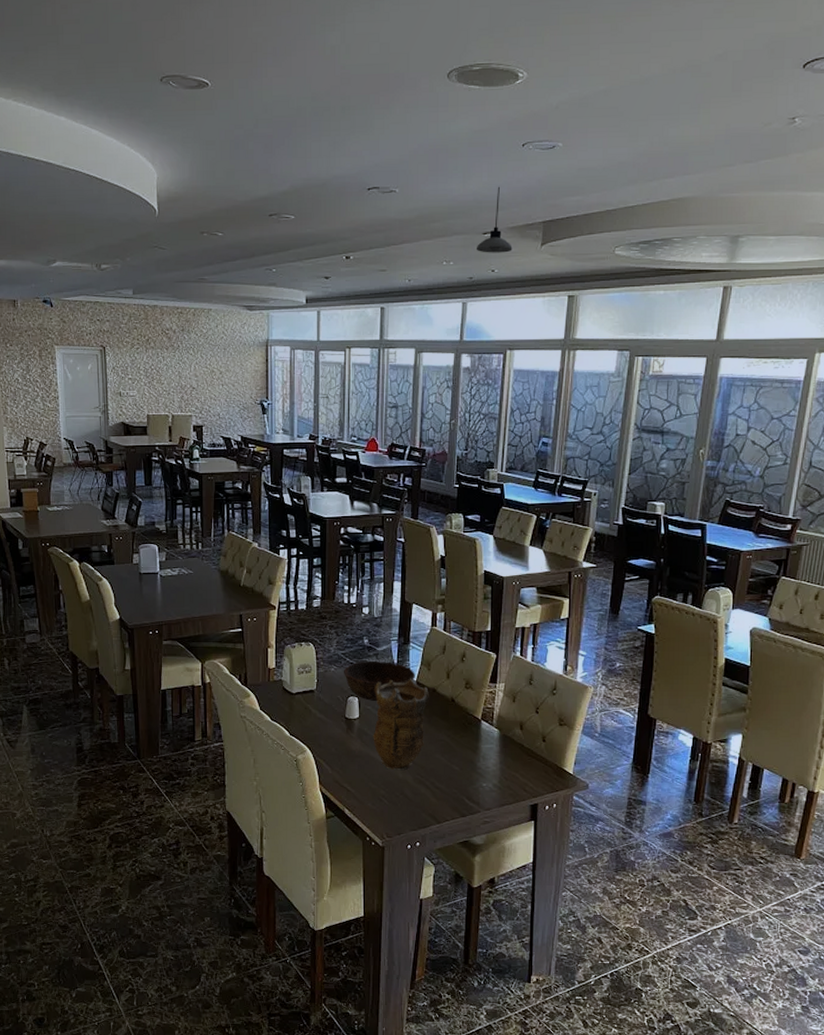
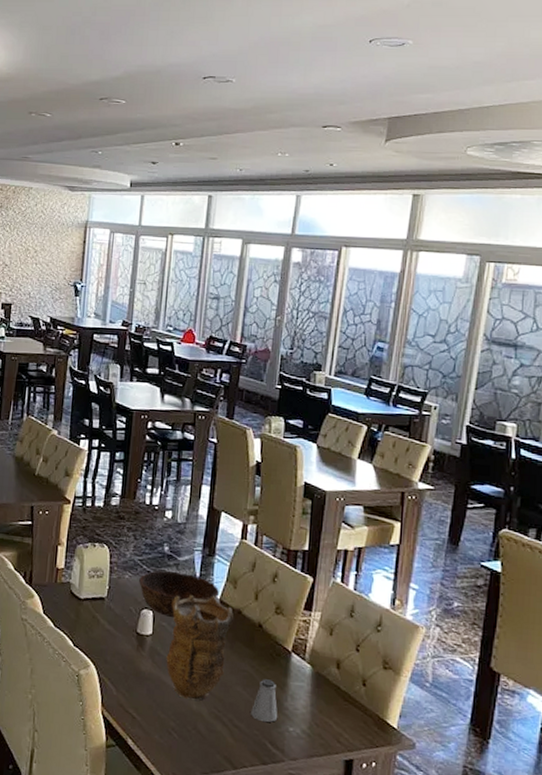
saltshaker: none [449,745,473,781] -> present [251,679,278,722]
pendant light: present [476,186,513,253] -> none [314,80,354,147]

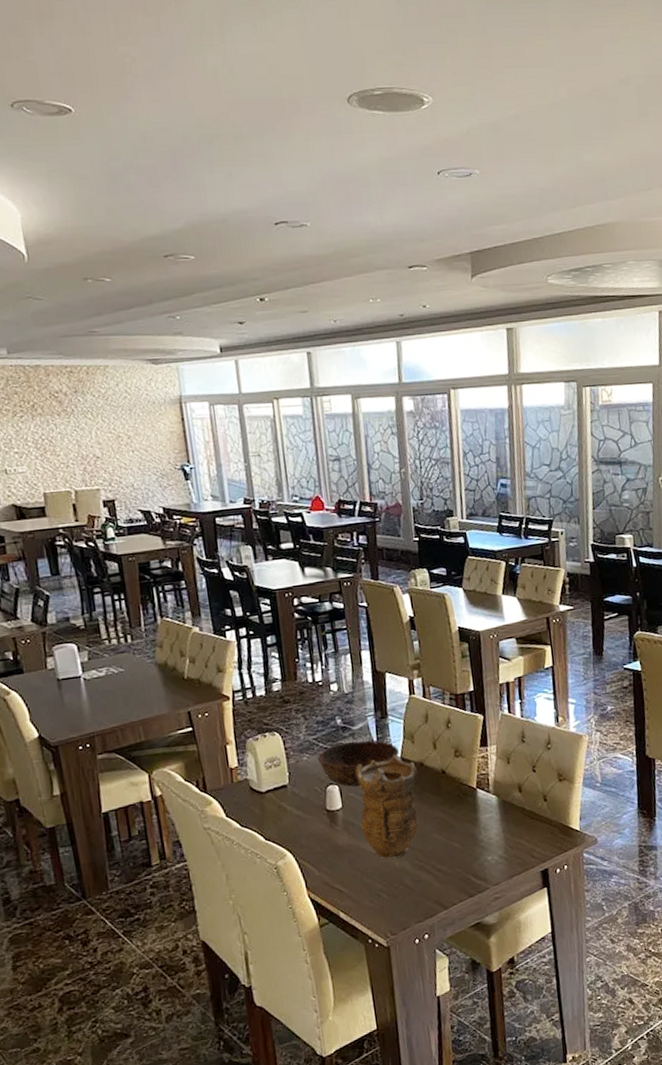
saltshaker: present [251,679,278,722] -> none [450,819,476,859]

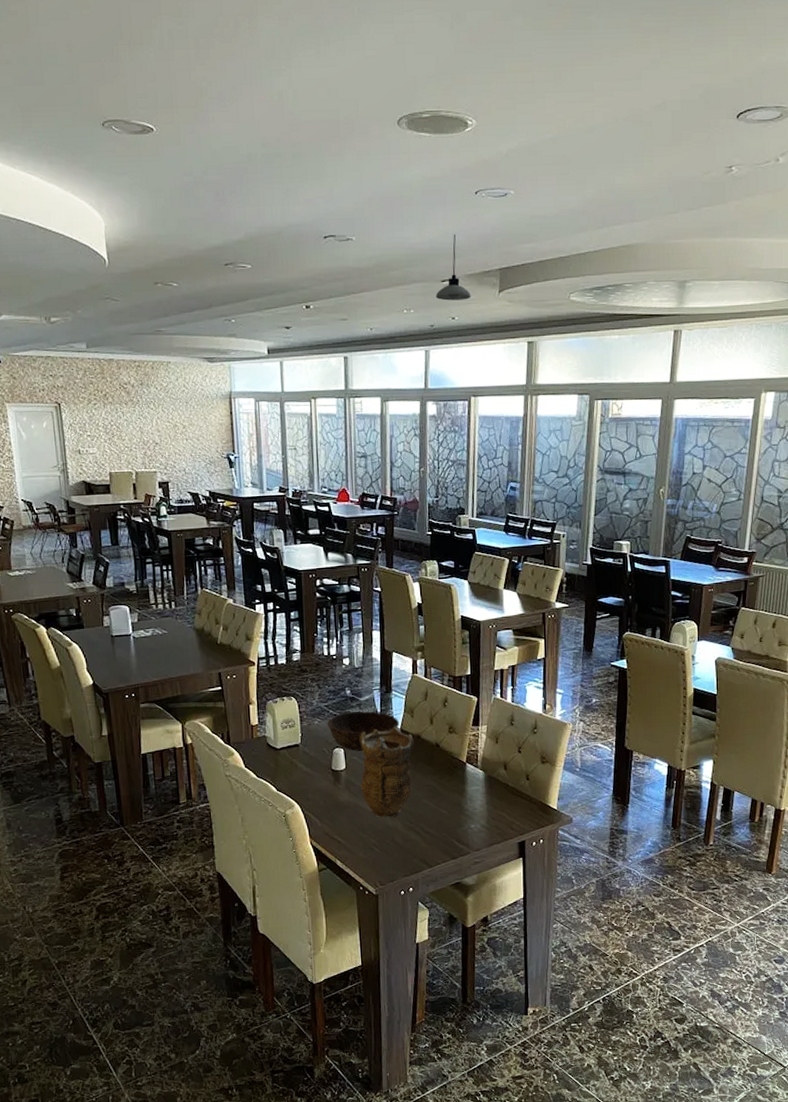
pendant light: none [403,216,442,288] -> present [435,234,471,301]

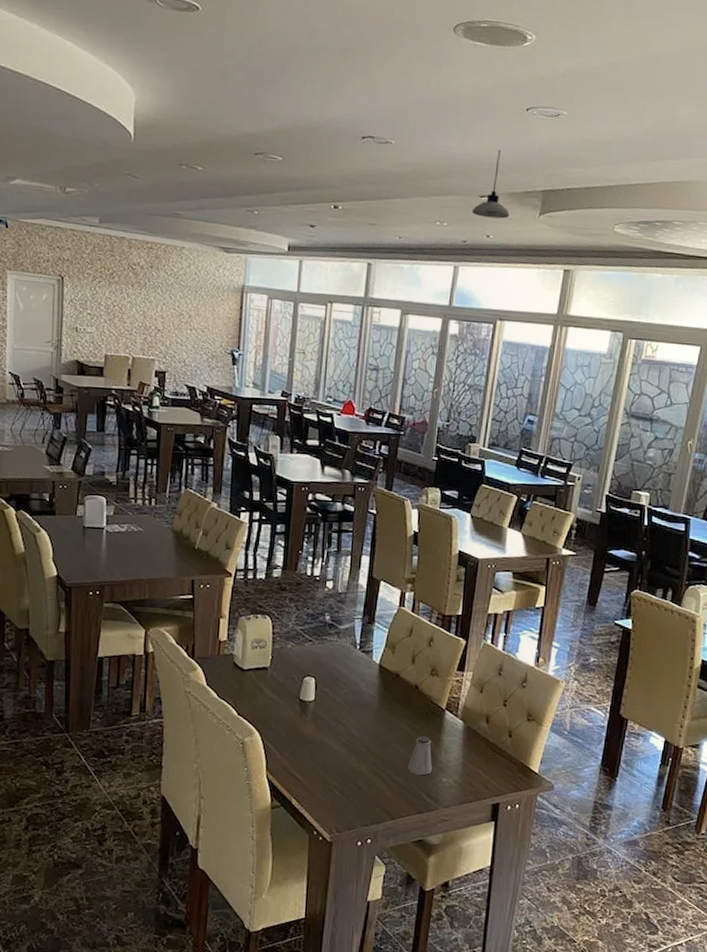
bowl: present [328,711,399,751] -> none [301,639,378,683]
vase: present [359,726,415,818] -> none [328,660,393,759]
saltshaker: none [438,789,461,824] -> present [408,736,433,775]

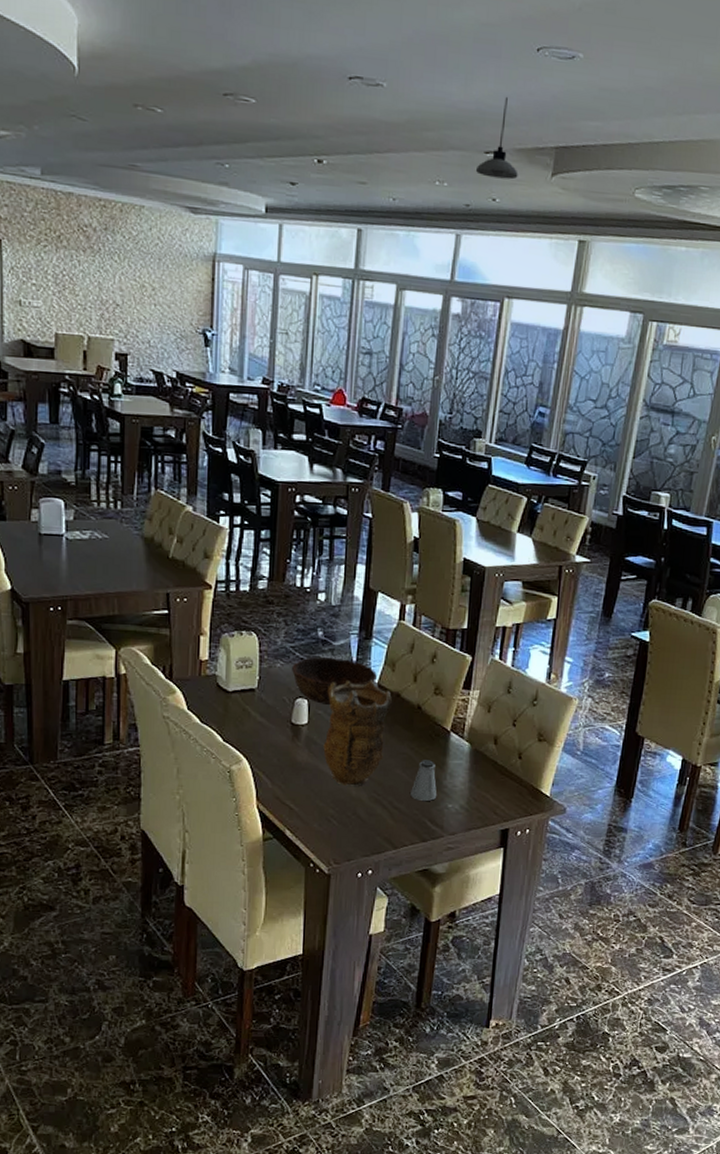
bowl: none [301,639,378,683] -> present [292,657,377,705]
vase: none [328,660,393,759] -> present [323,679,393,786]

